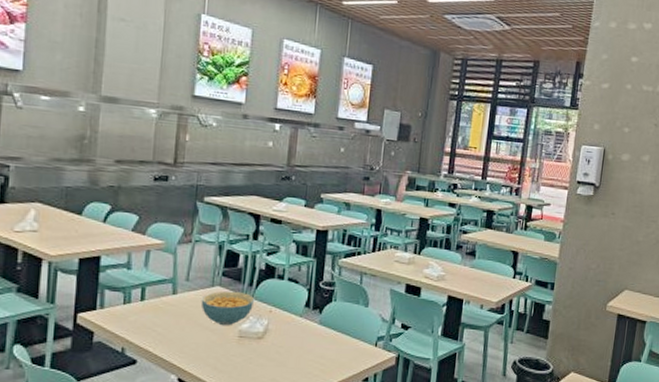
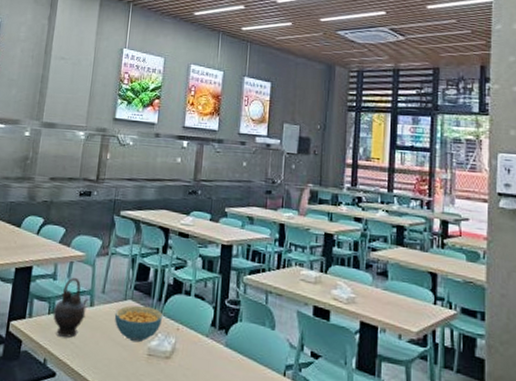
teapot: none [129,265,170,326] -> present [53,277,89,338]

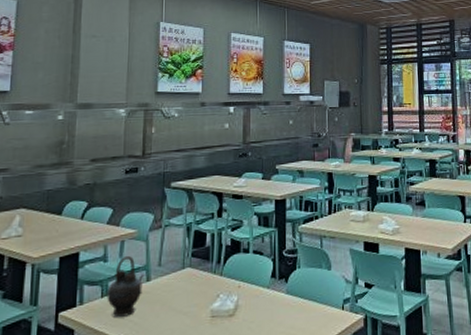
cereal bowl: present [114,305,164,343] -> none [173,270,224,308]

